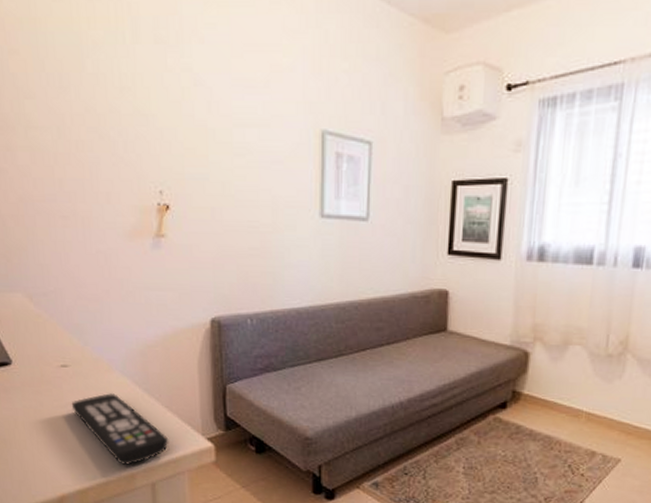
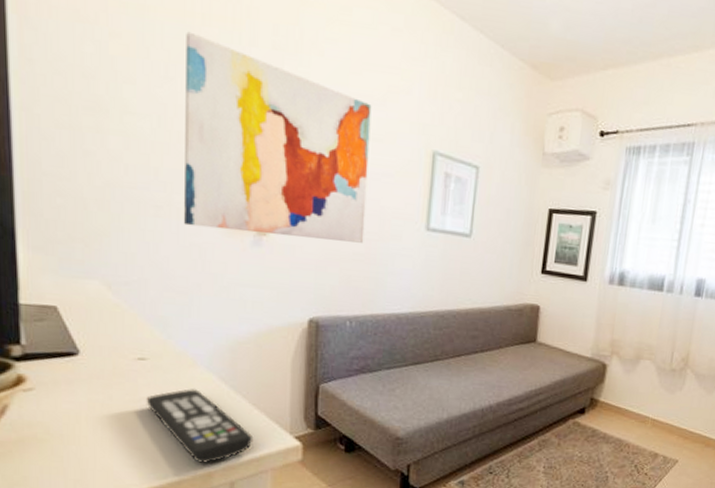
wall art: none [75,38,258,237] -> present [183,31,372,243]

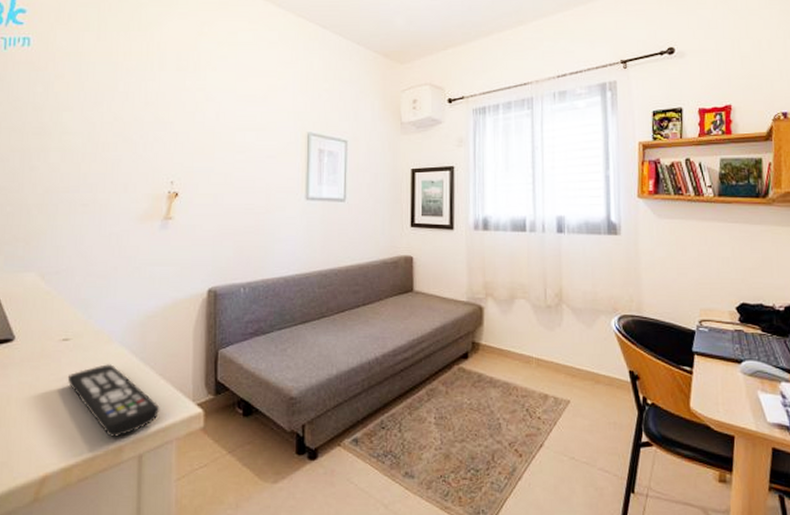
wall art: present [183,31,372,243] -> none [104,66,255,218]

